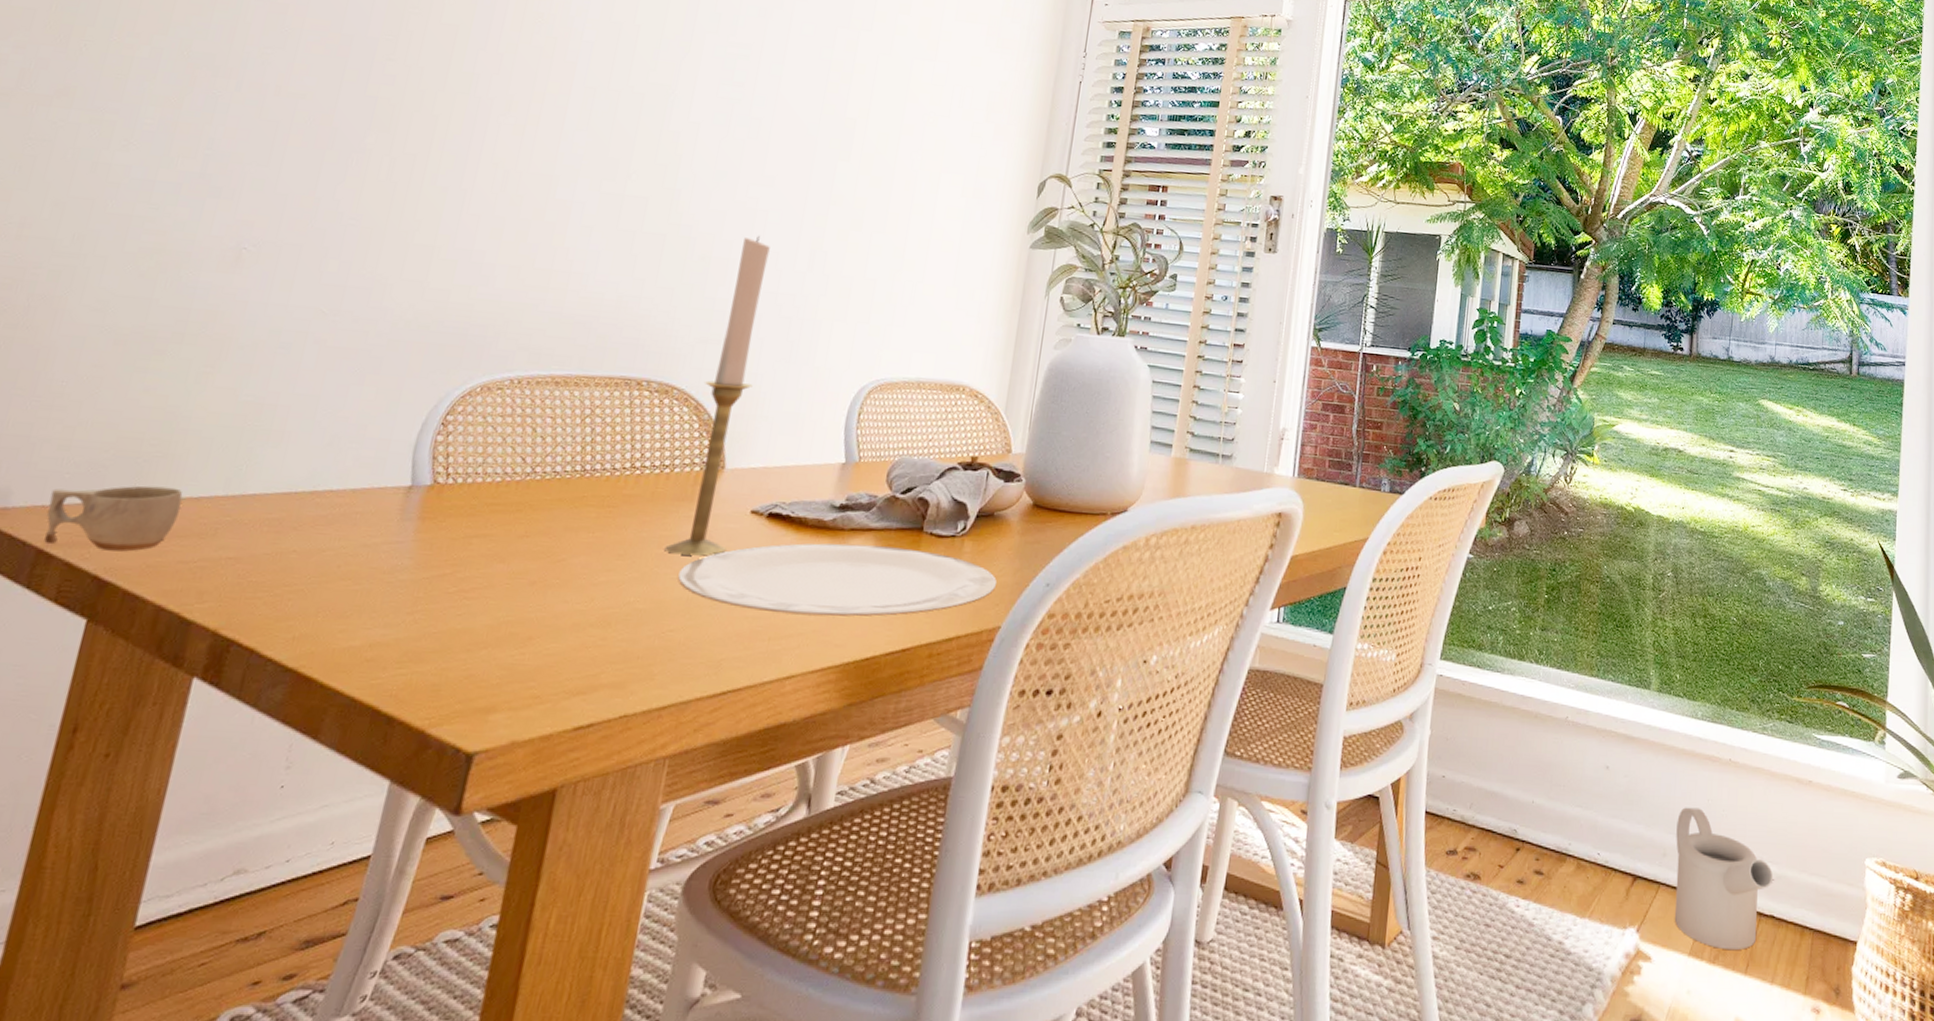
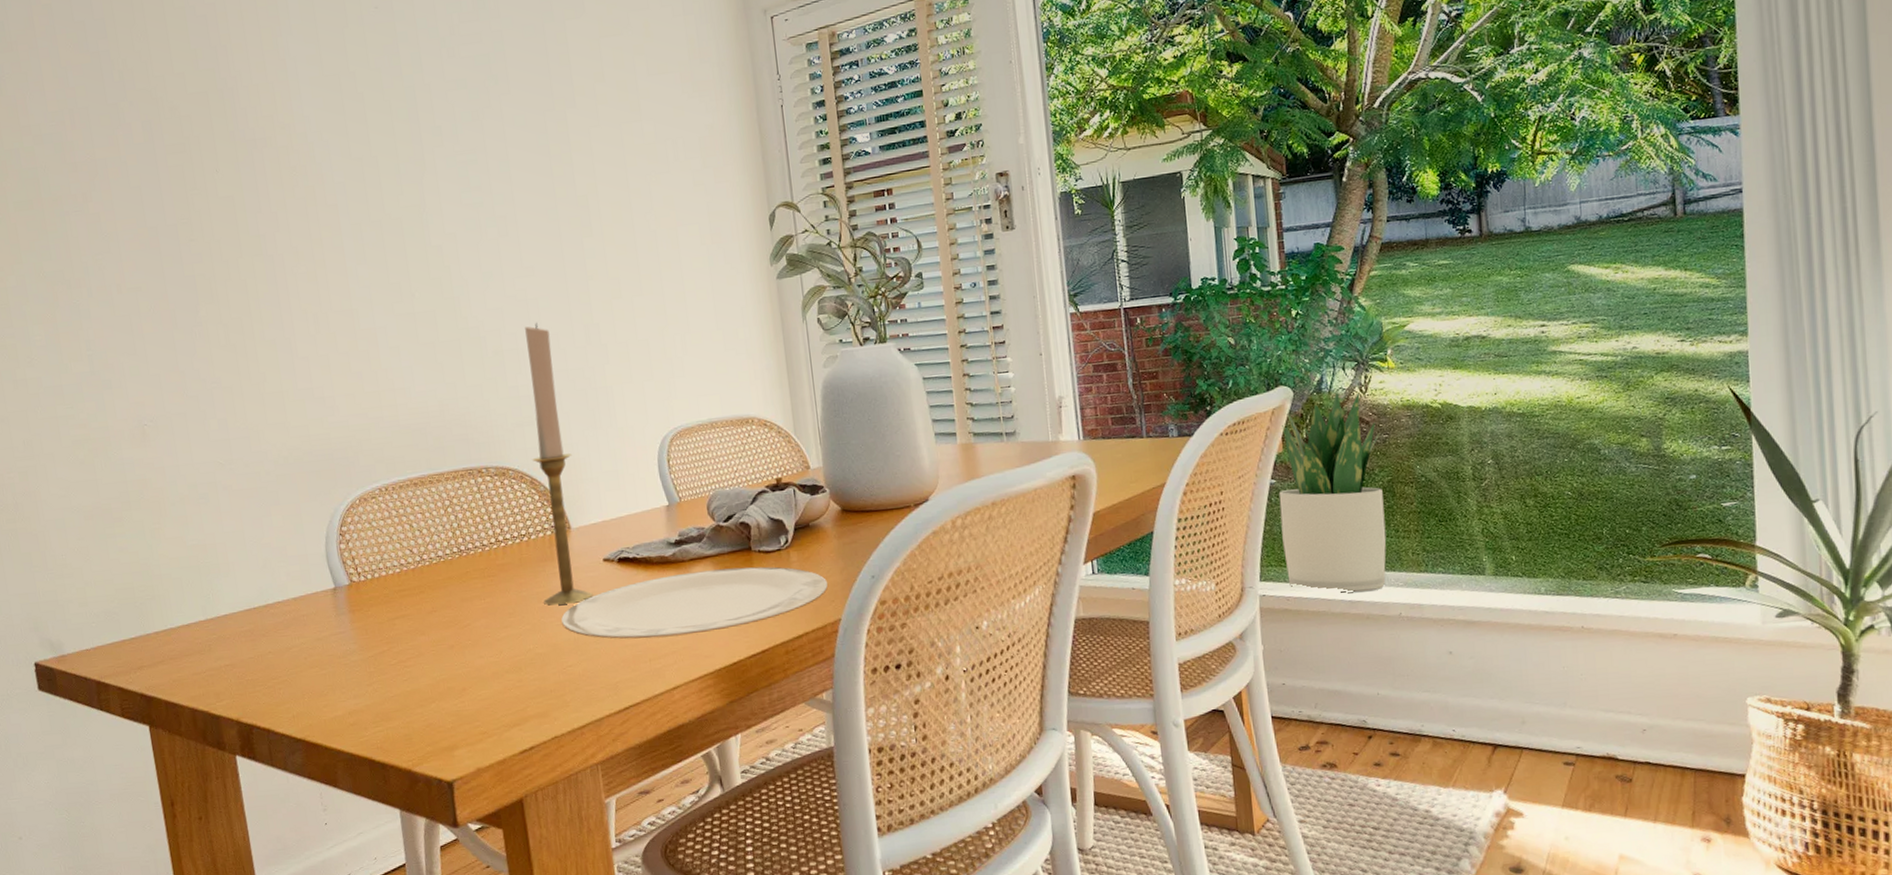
cup: present [44,485,183,552] -> none [88,620,180,677]
planter: none [1467,477,1577,688] -> present [1279,392,1387,593]
watering can: present [1674,807,1773,951] -> none [1532,675,1644,798]

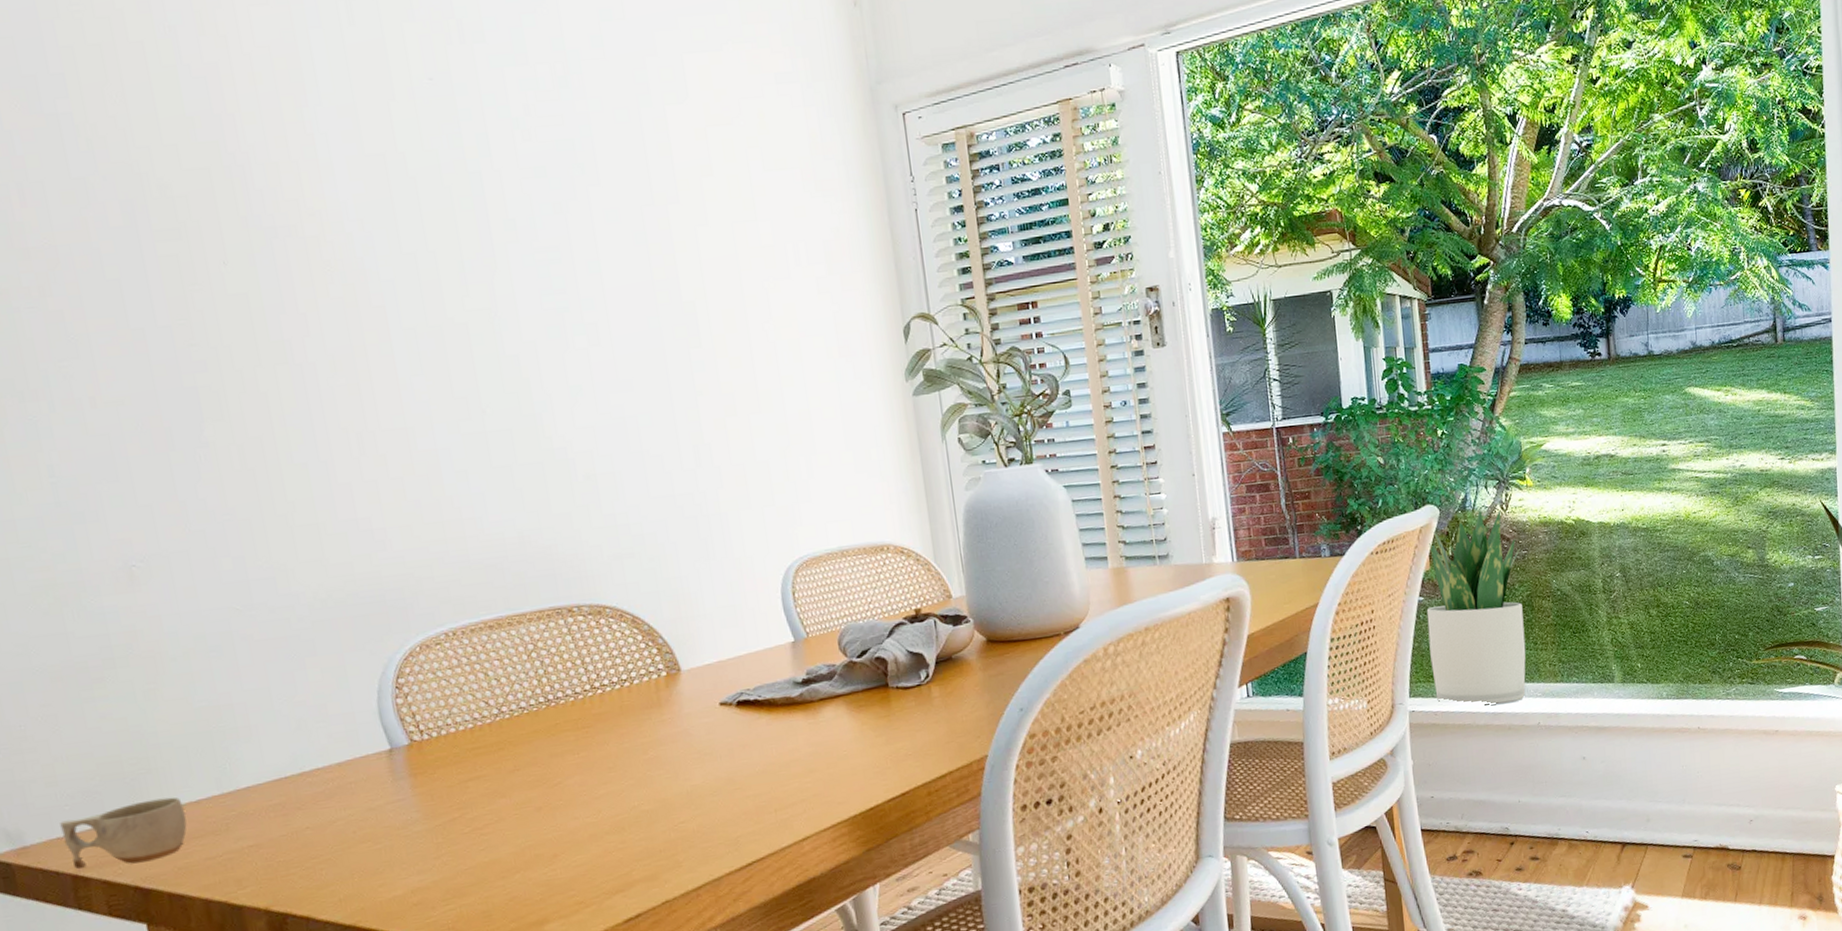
cup: none [88,620,180,677] -> present [60,797,187,870]
candlestick: present [525,322,593,605] -> none [622,442,708,757]
plate: present [561,566,829,640] -> none [671,703,974,790]

